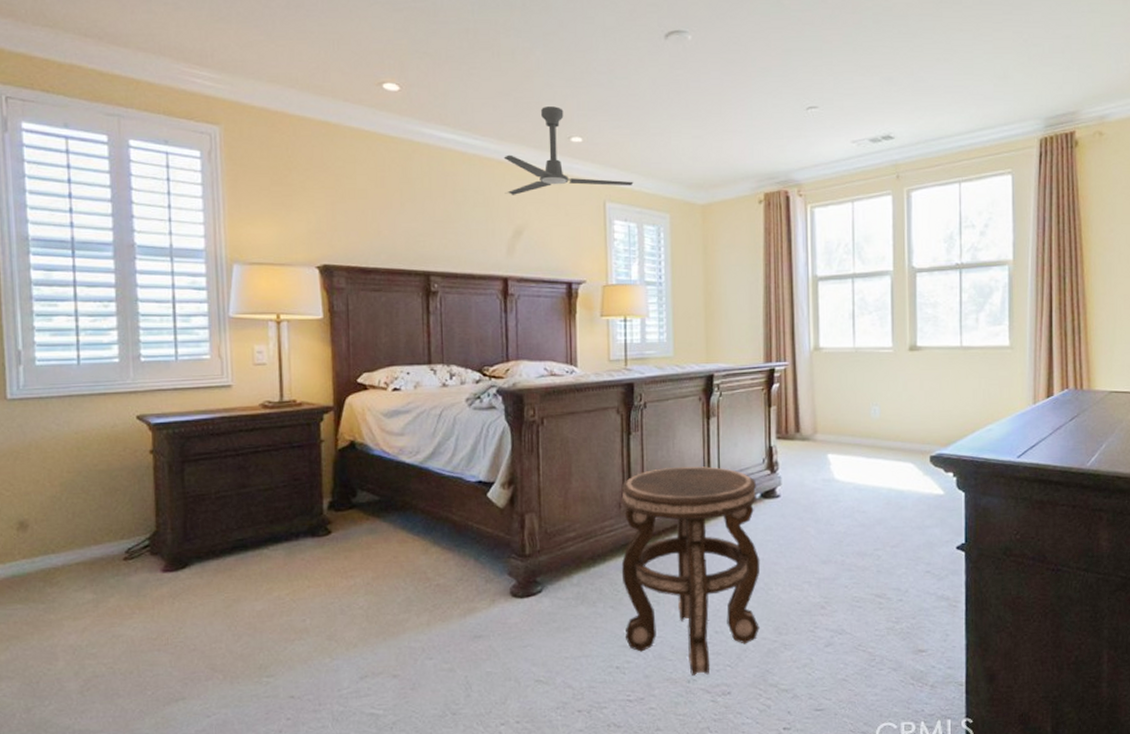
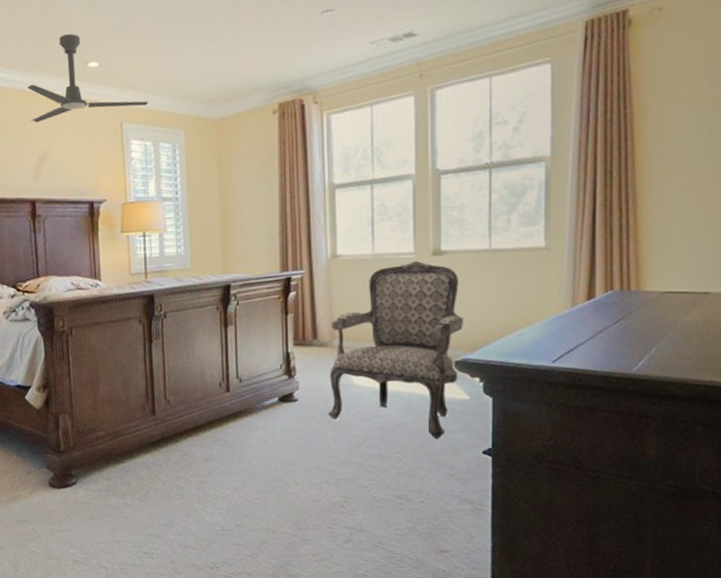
side table: present [621,466,760,676] -> none [145,372,279,563]
armchair: none [809,355,938,536] -> present [327,260,463,440]

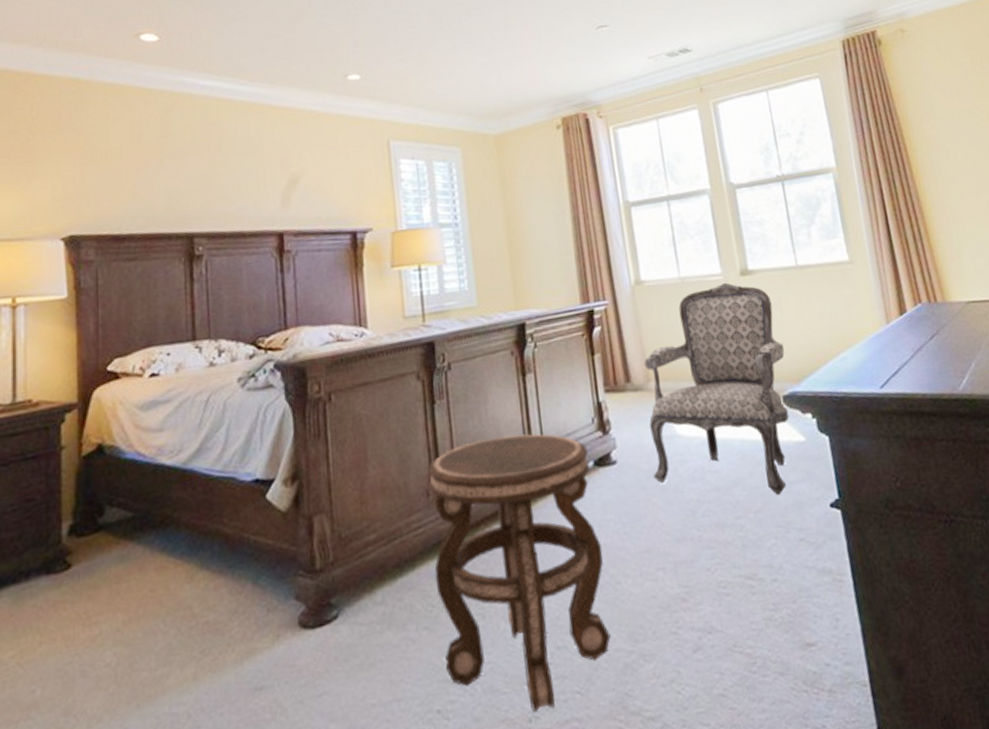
ceiling fan: present [27,34,149,123] -> none [274,45,419,141]
side table: none [145,372,279,563] -> present [428,434,611,712]

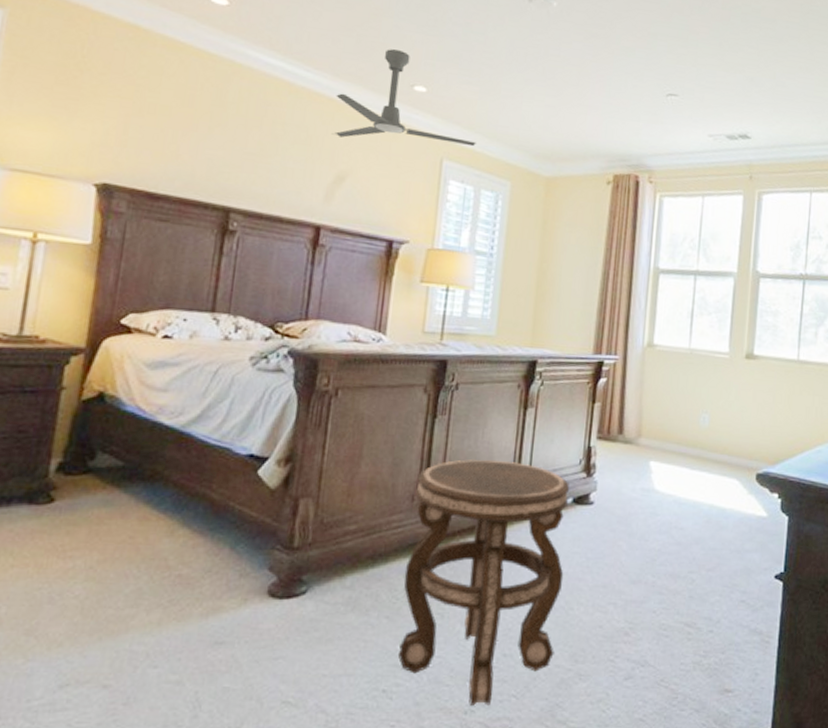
ceiling fan: none [274,45,419,141] -> present [331,49,476,147]
armchair: present [644,282,790,496] -> none [623,361,768,560]

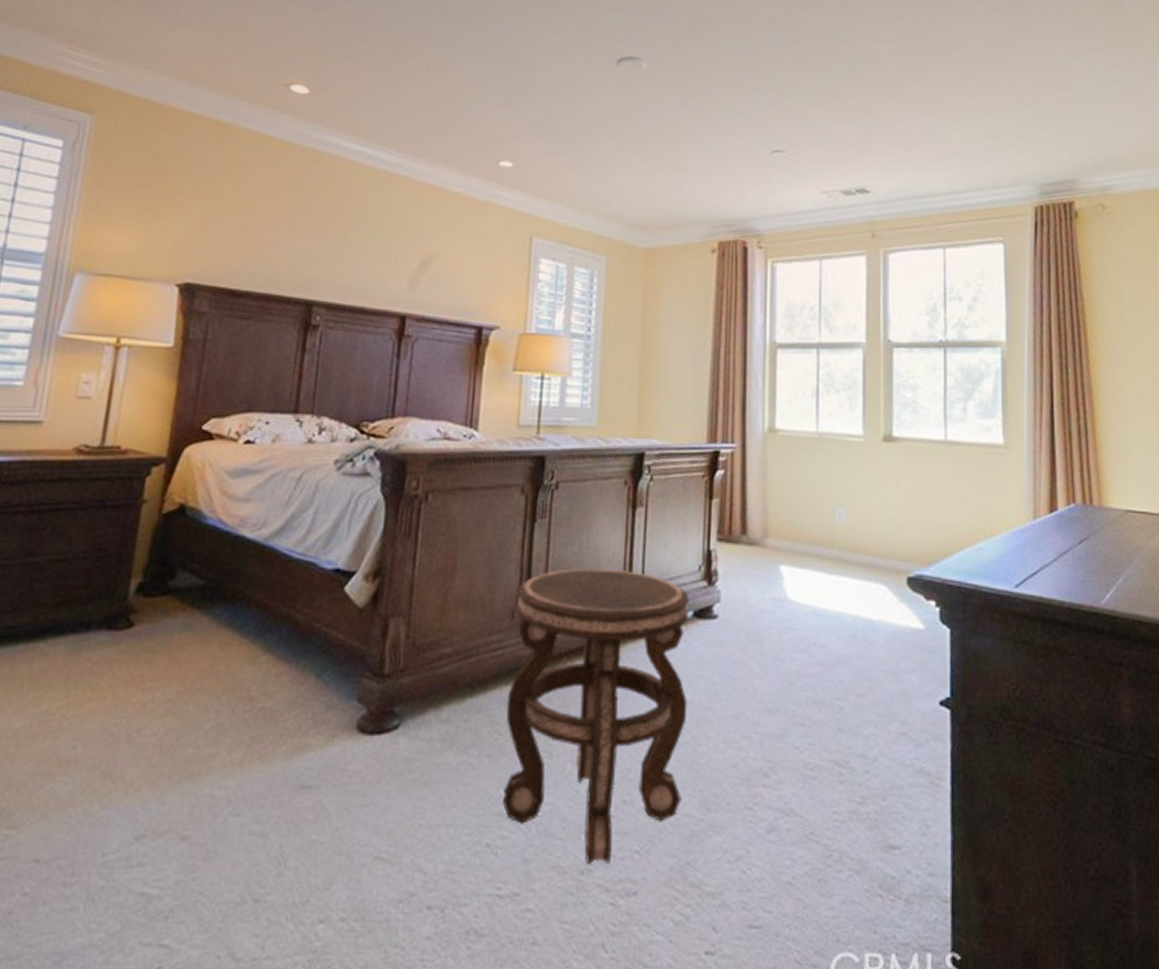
ceiling fan: present [331,49,476,147] -> none [415,125,567,221]

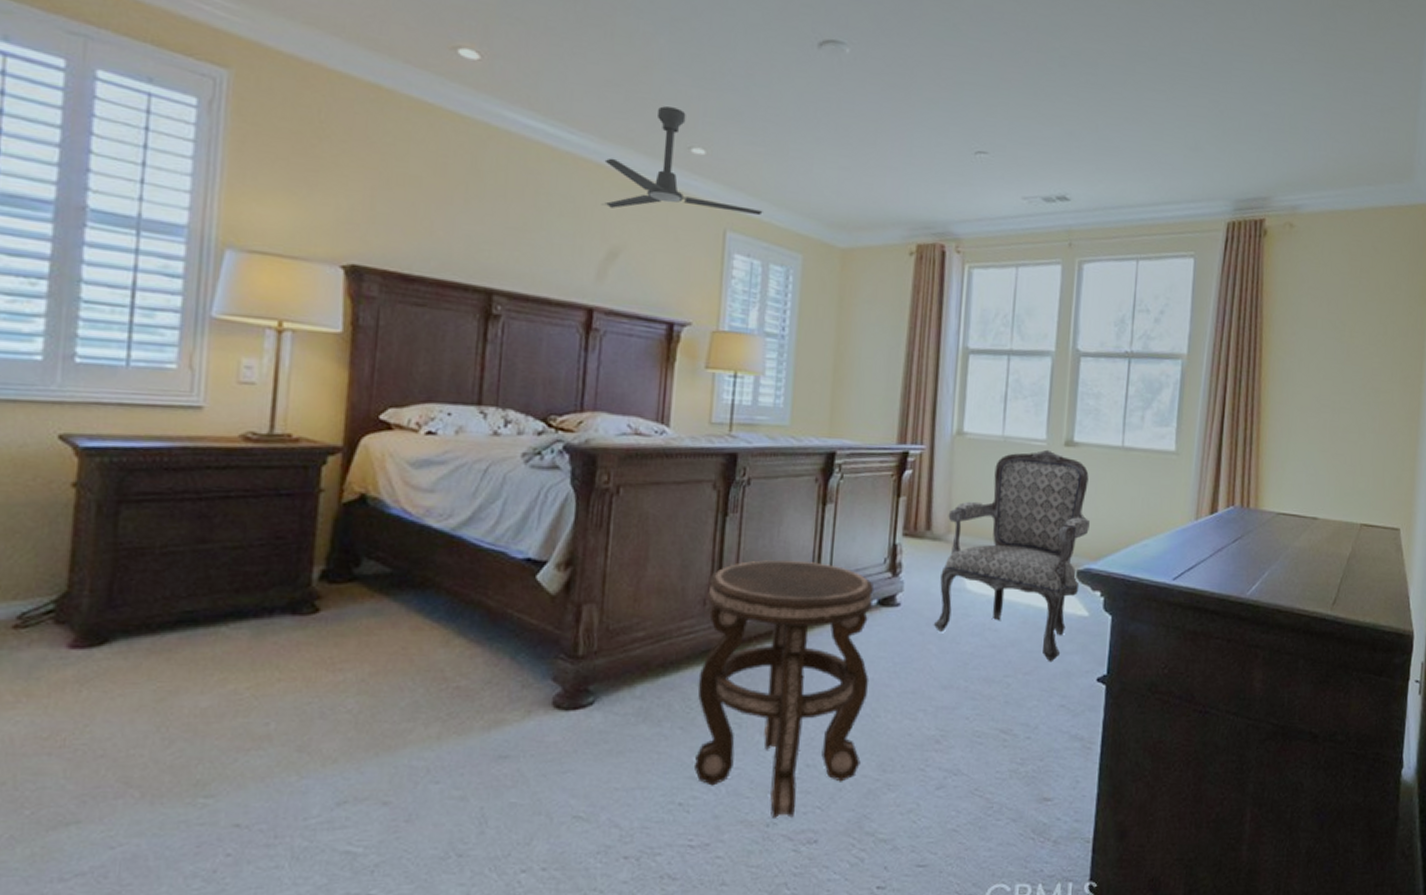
ceiling fan: none [415,125,567,221] -> present [601,106,763,216]
armchair: none [754,445,917,683] -> present [933,449,1090,662]

